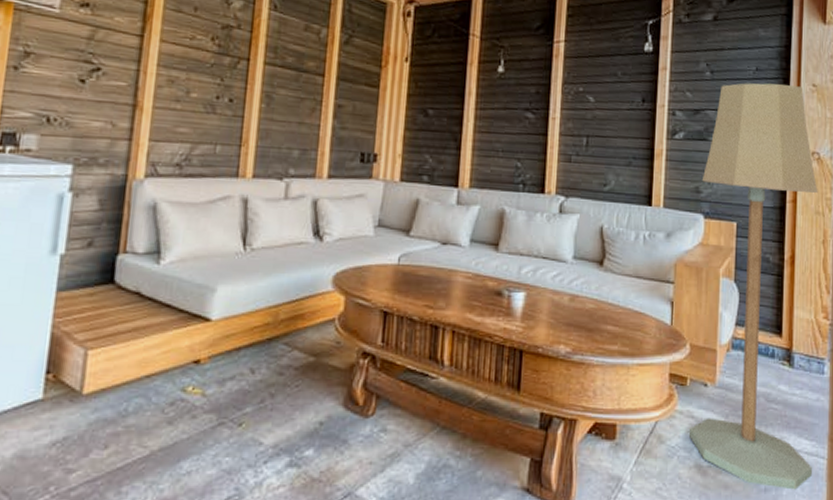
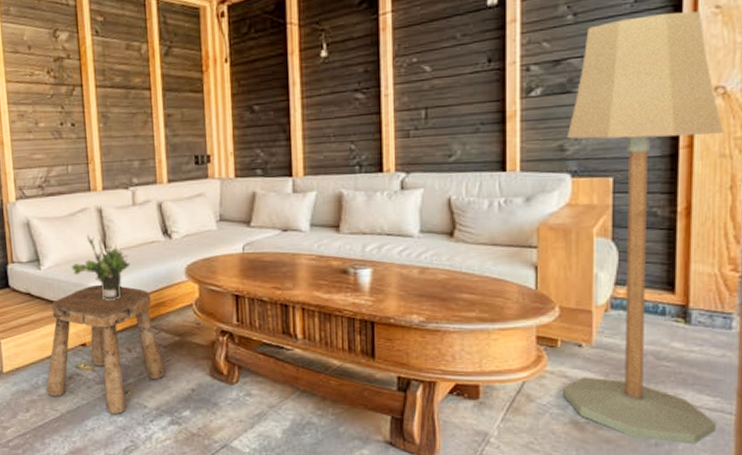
stool: none [137,287,292,453] -> present [46,284,165,414]
potted plant: none [198,227,271,308] -> present [71,234,131,300]

